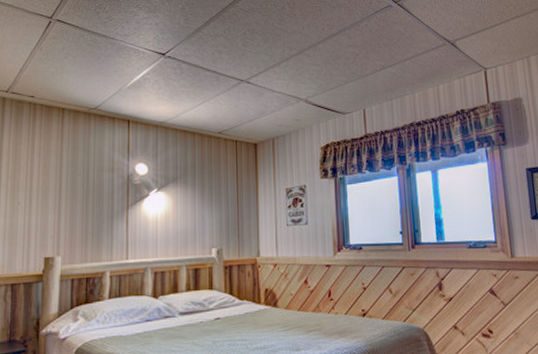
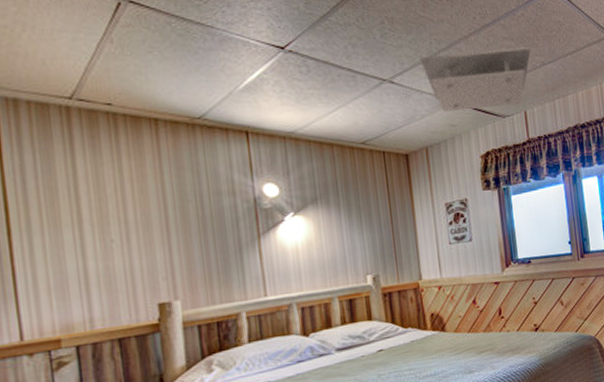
ceiling light: none [273,52,373,109] -> present [419,46,531,113]

